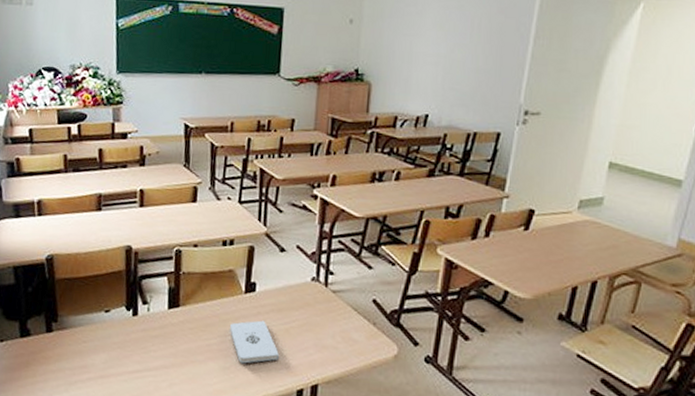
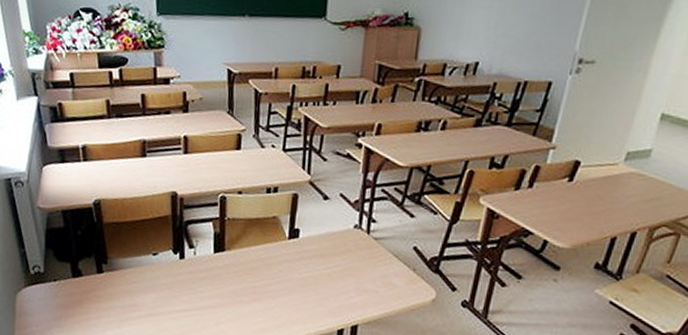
notepad: present [230,320,279,364] -> none [274,265,321,305]

